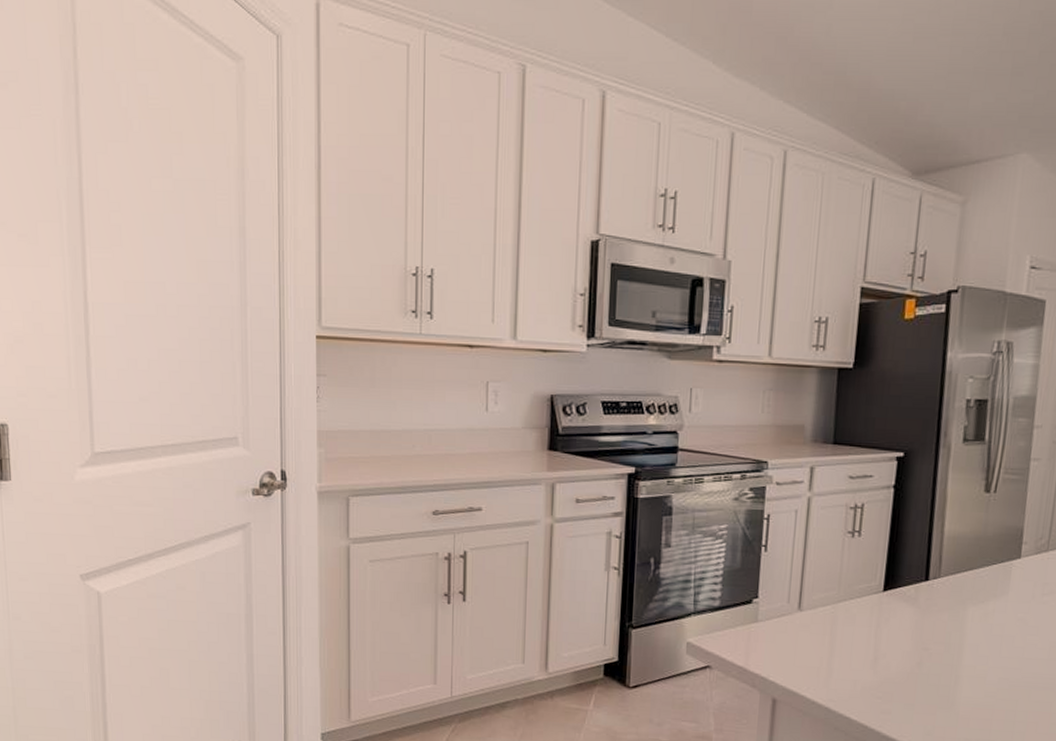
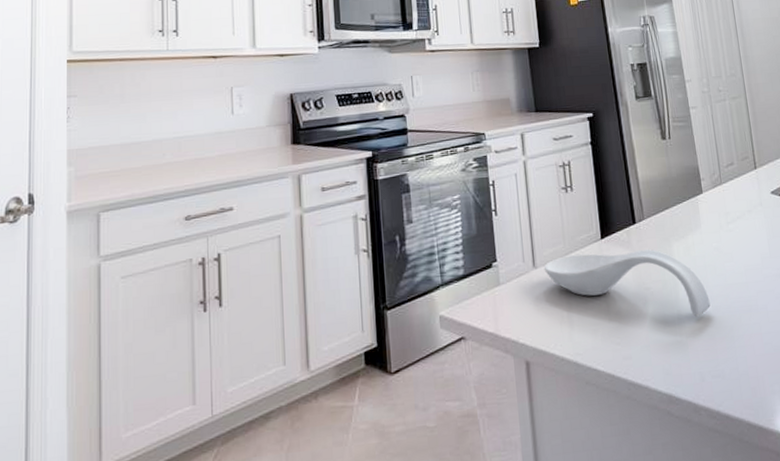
spoon rest: none [810,603,998,686] -> present [543,249,711,317]

